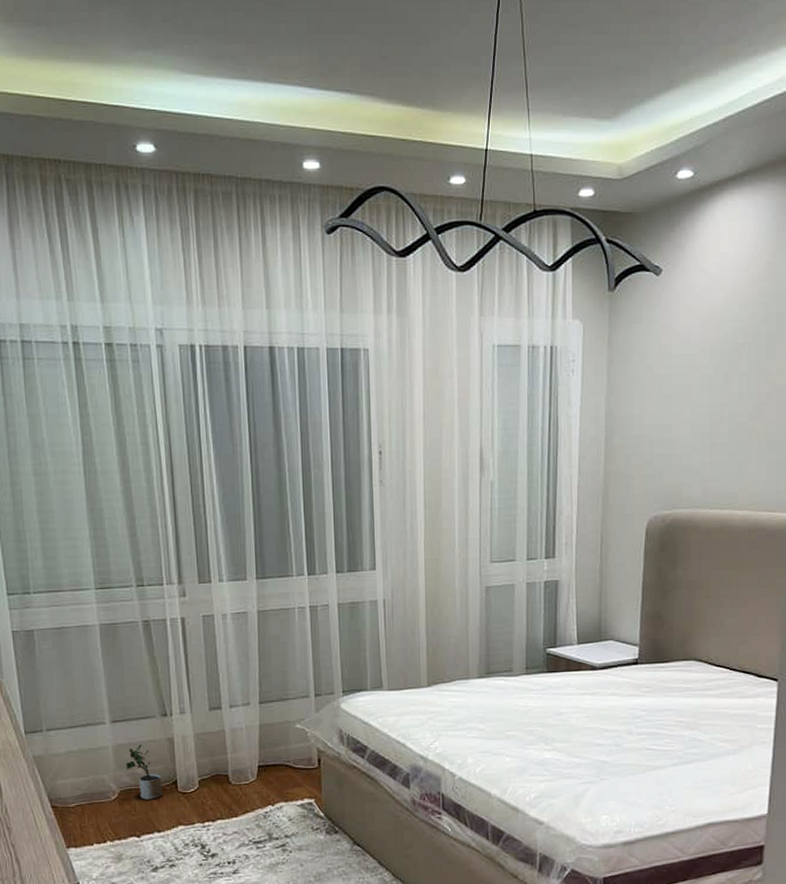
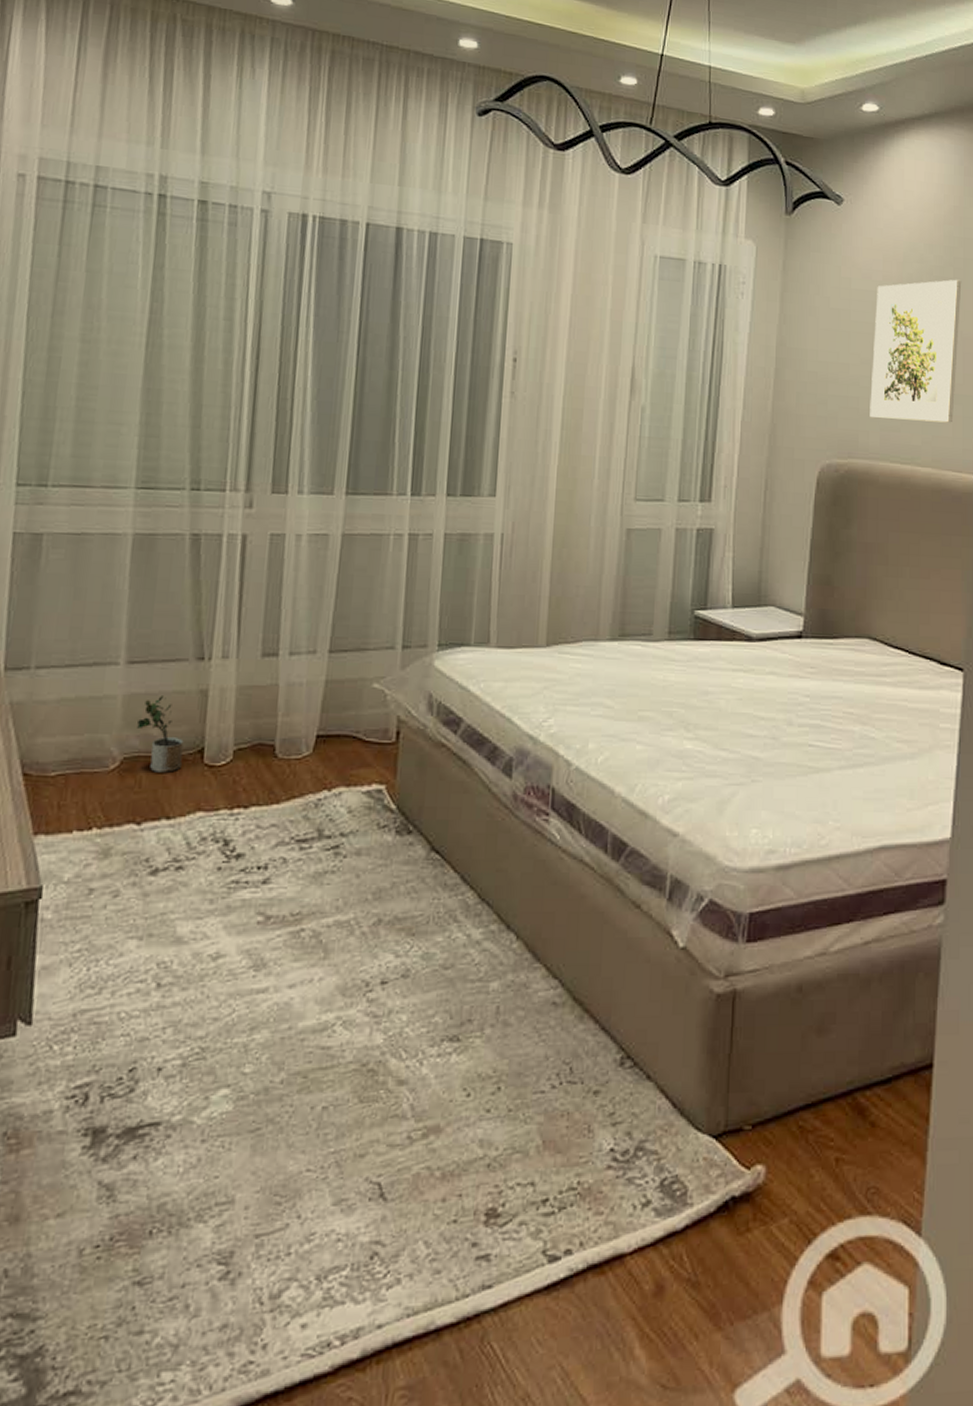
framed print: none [691,333,775,472] -> present [870,279,962,423]

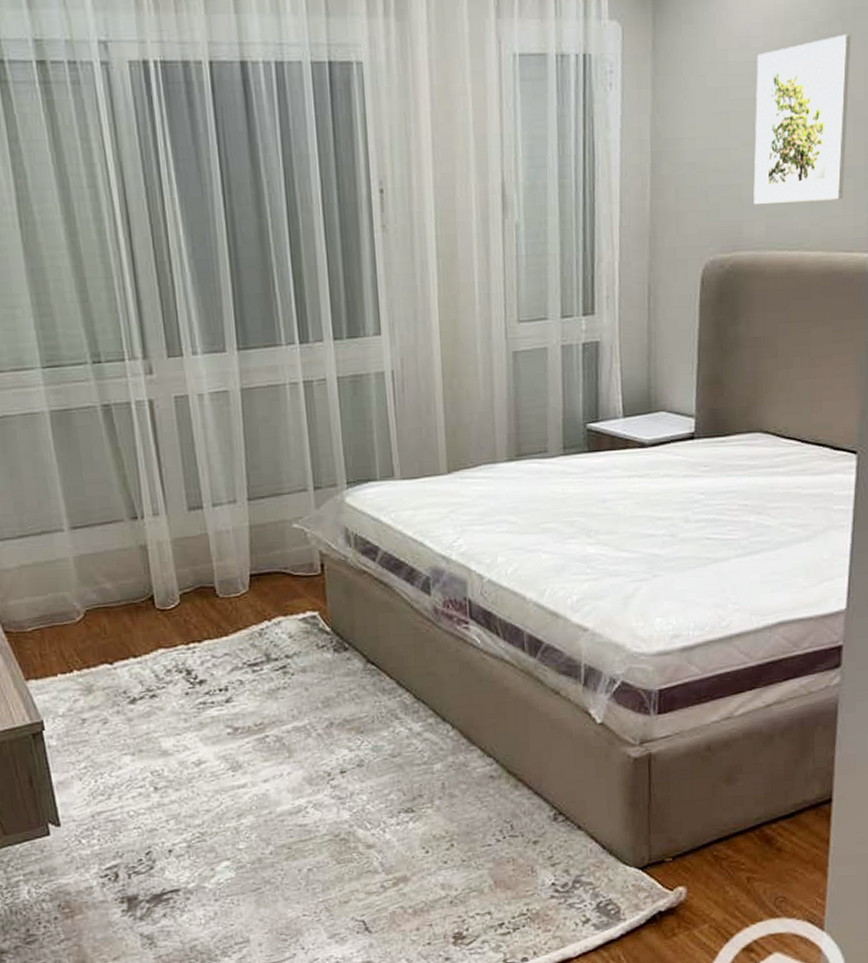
potted plant: present [137,696,184,773] -> none [91,554,138,620]

